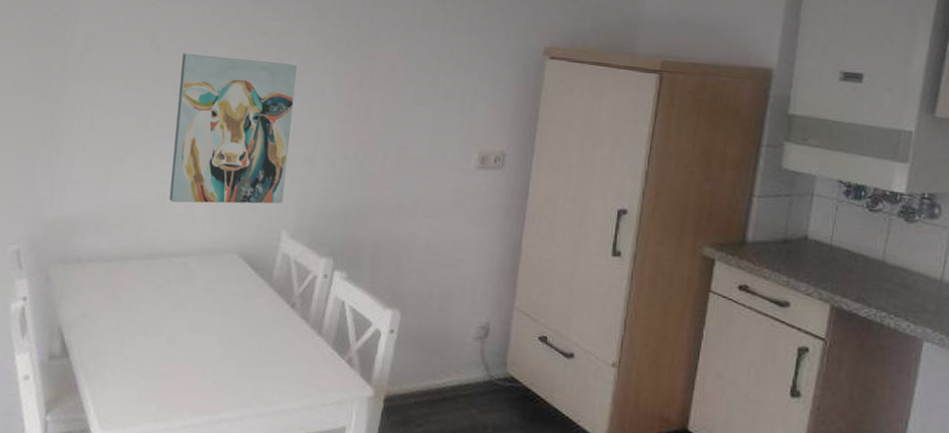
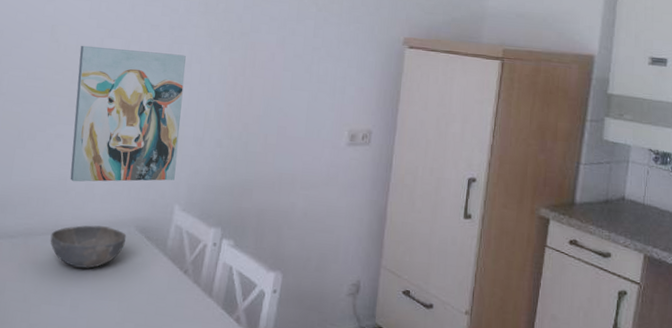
bowl: none [146,250,229,298] -> present [50,225,127,269]

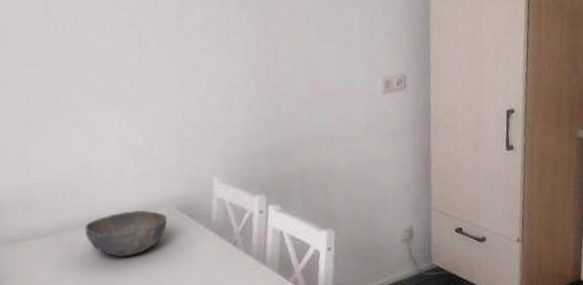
wall art: present [70,45,186,182] -> none [80,19,209,169]

